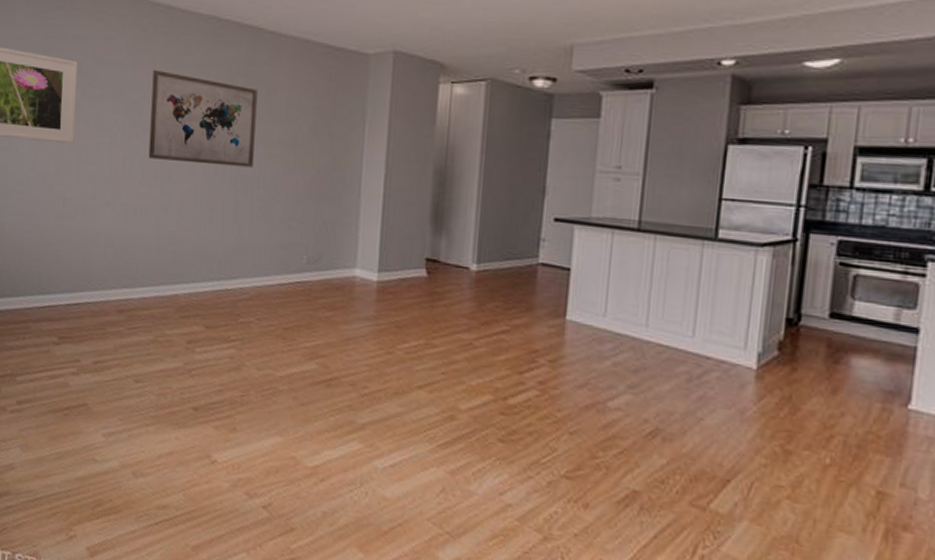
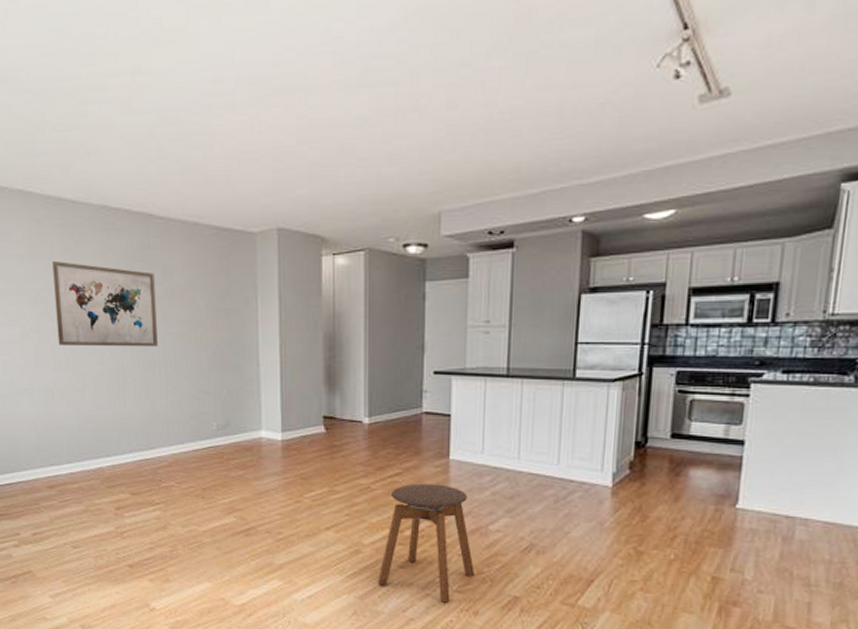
stool: none [472,344,588,490] -> present [377,483,475,603]

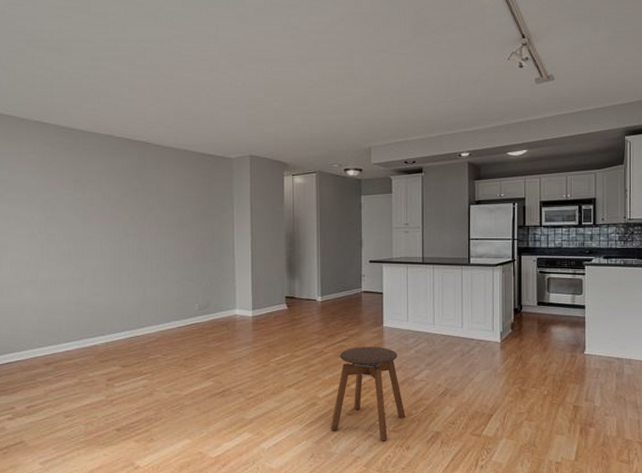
wall art: present [52,260,158,347] -> none [62,176,150,245]

